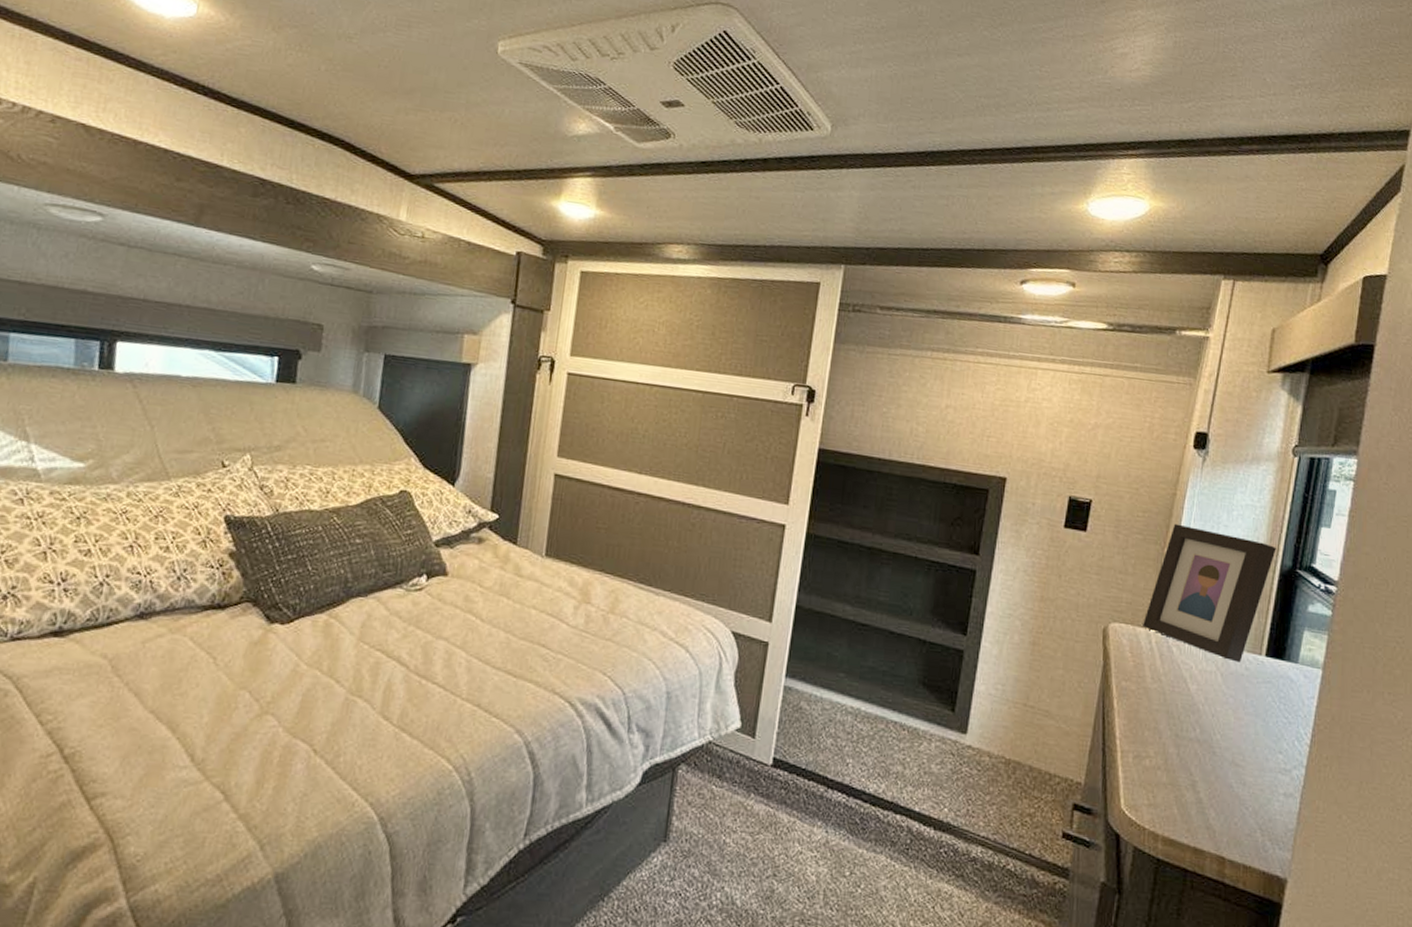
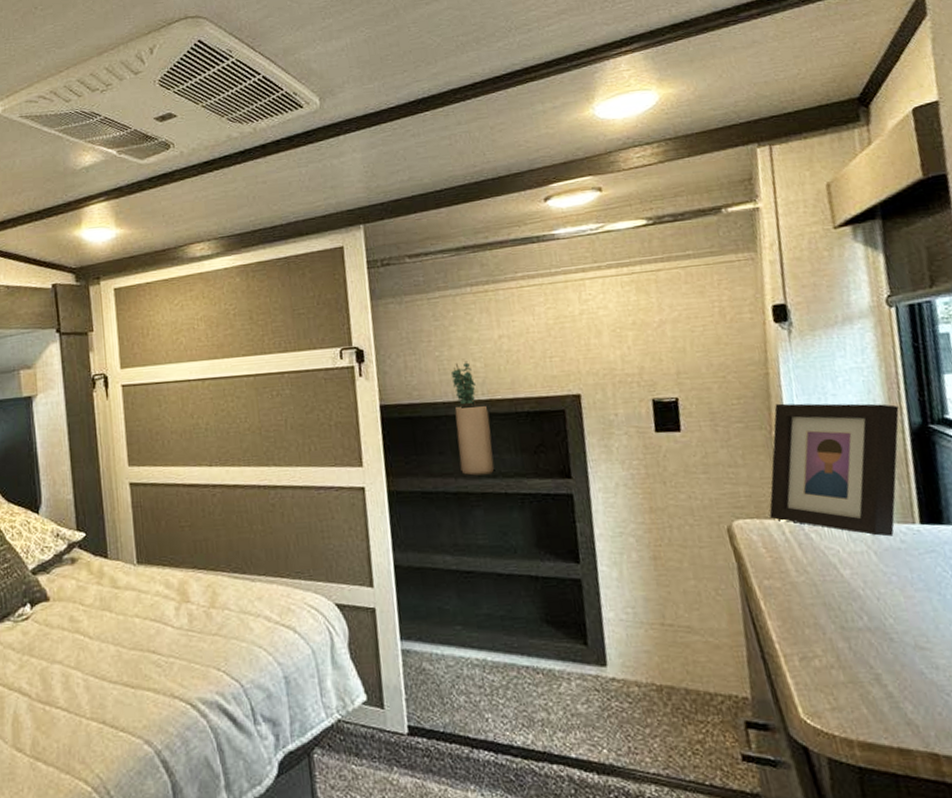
vase: none [880,423,919,537] -> present [451,361,495,476]

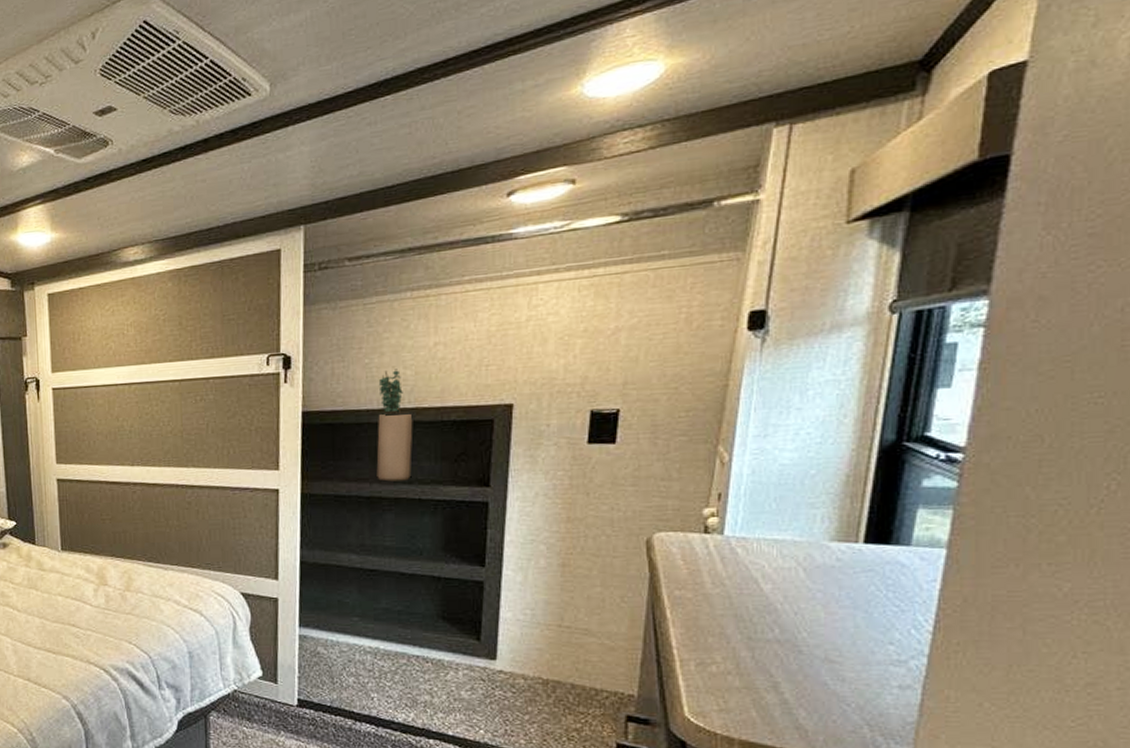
picture frame: present [769,403,900,537] -> none [696,416,872,555]

